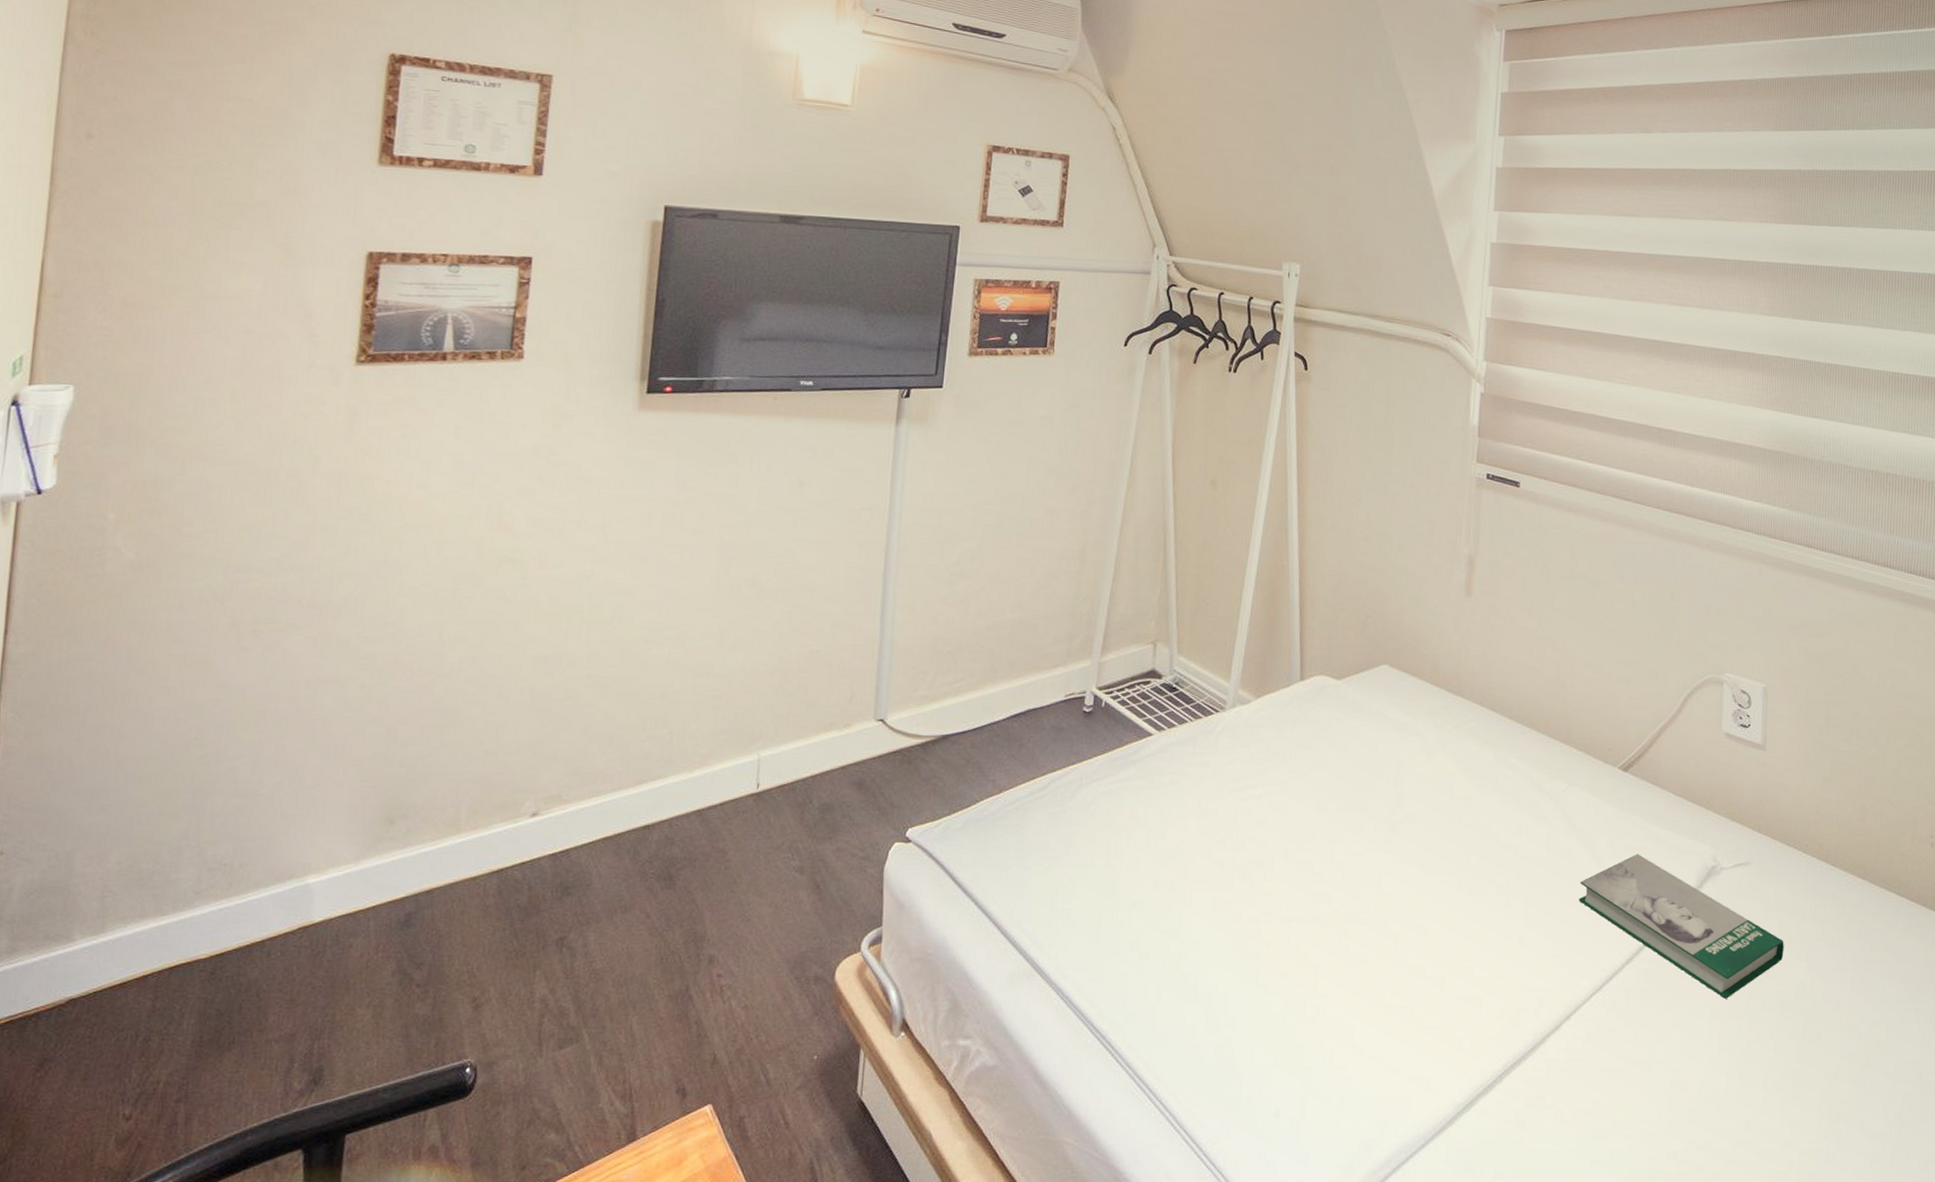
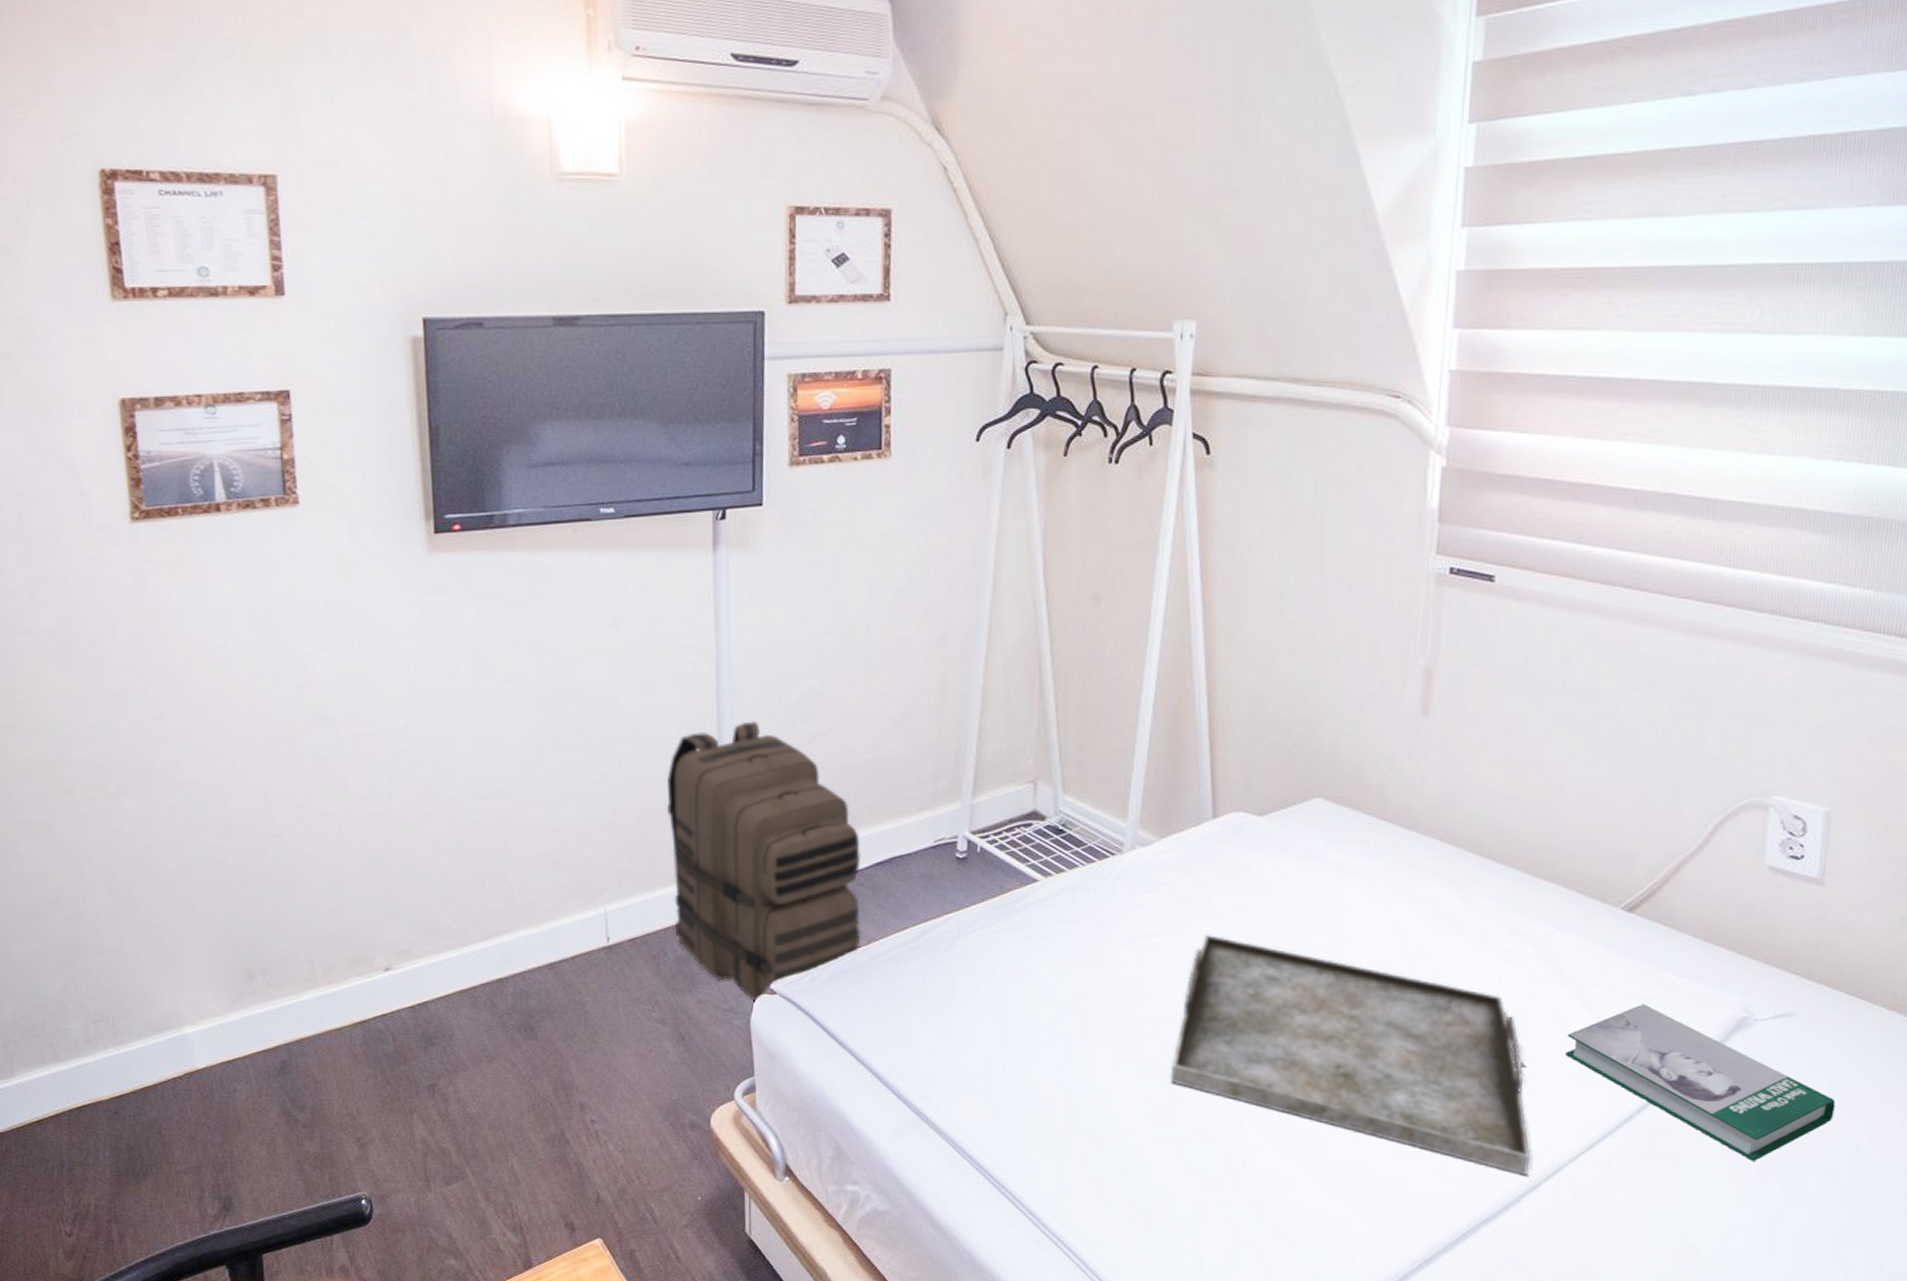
backpack: none [822,579,1001,852] -> present [666,721,861,1003]
serving tray: none [1257,788,1553,1017] -> present [1170,935,1531,1176]

